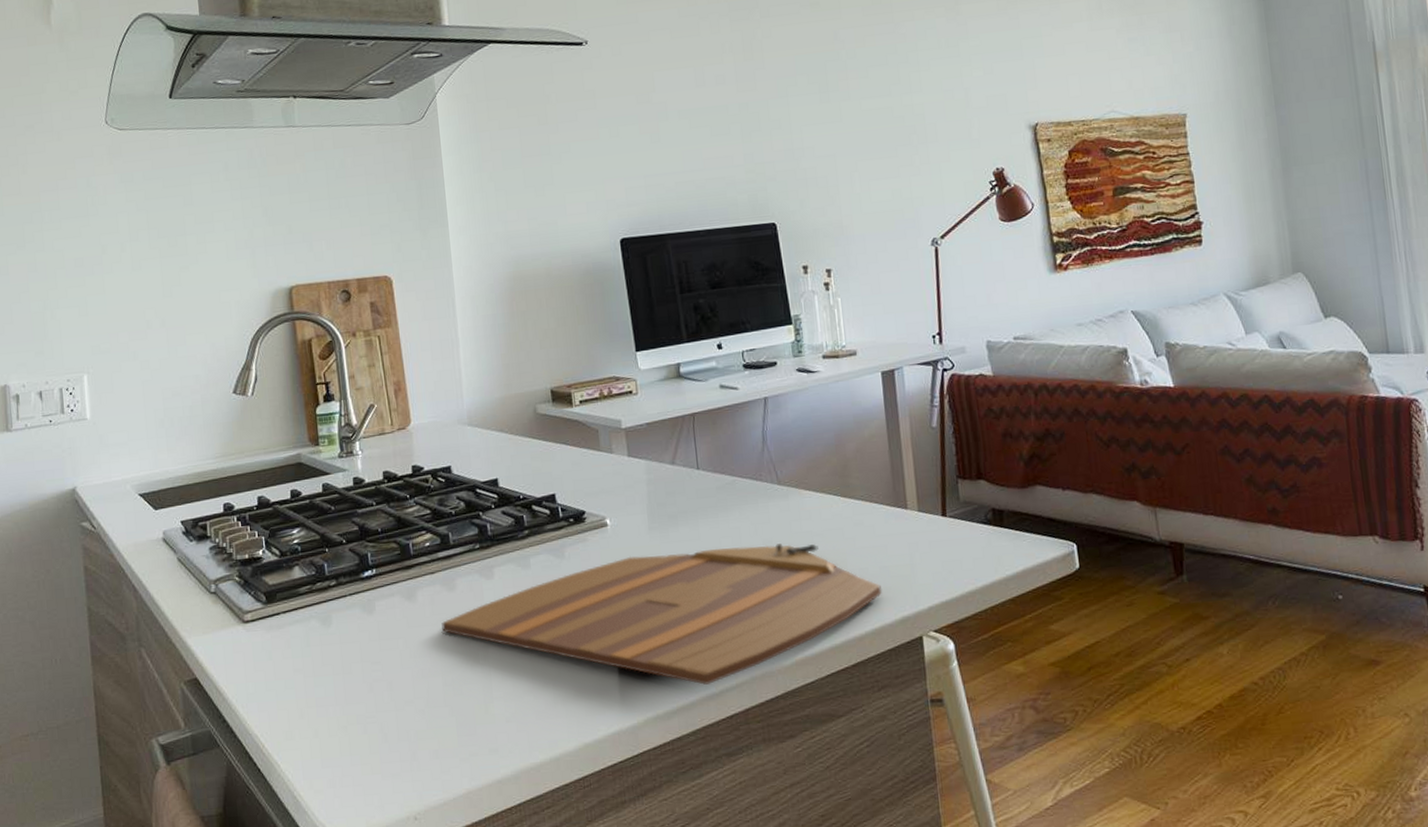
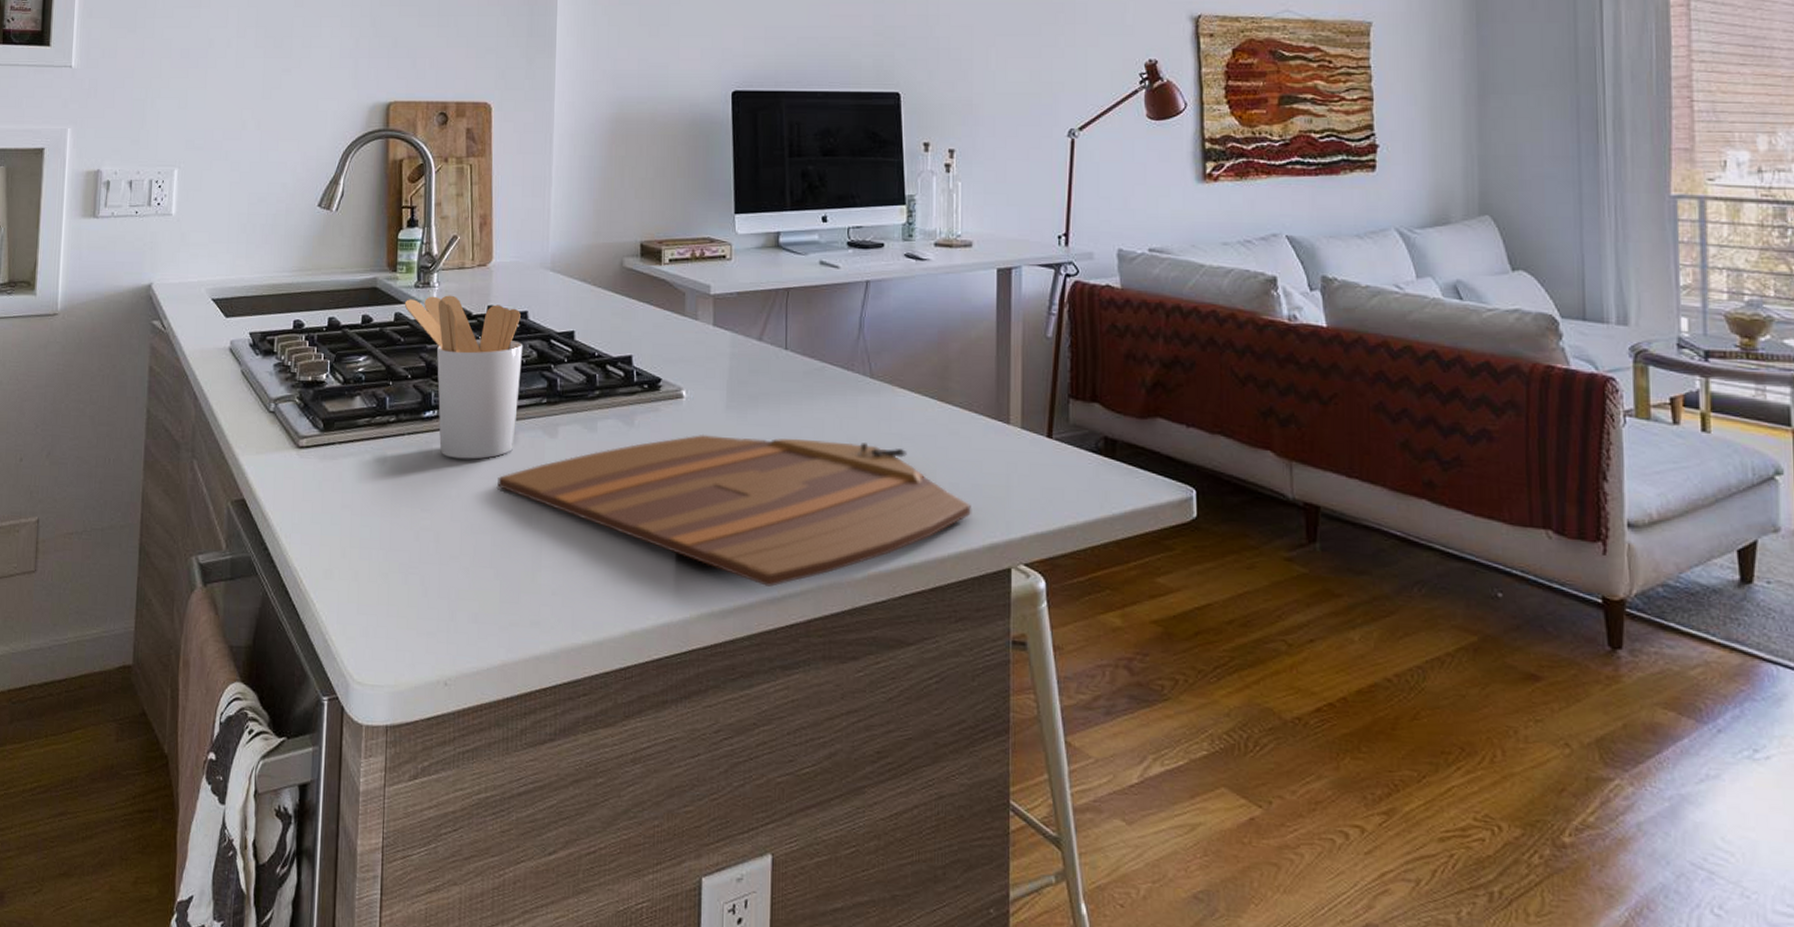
utensil holder: none [330,460,454,612] -> present [404,295,523,459]

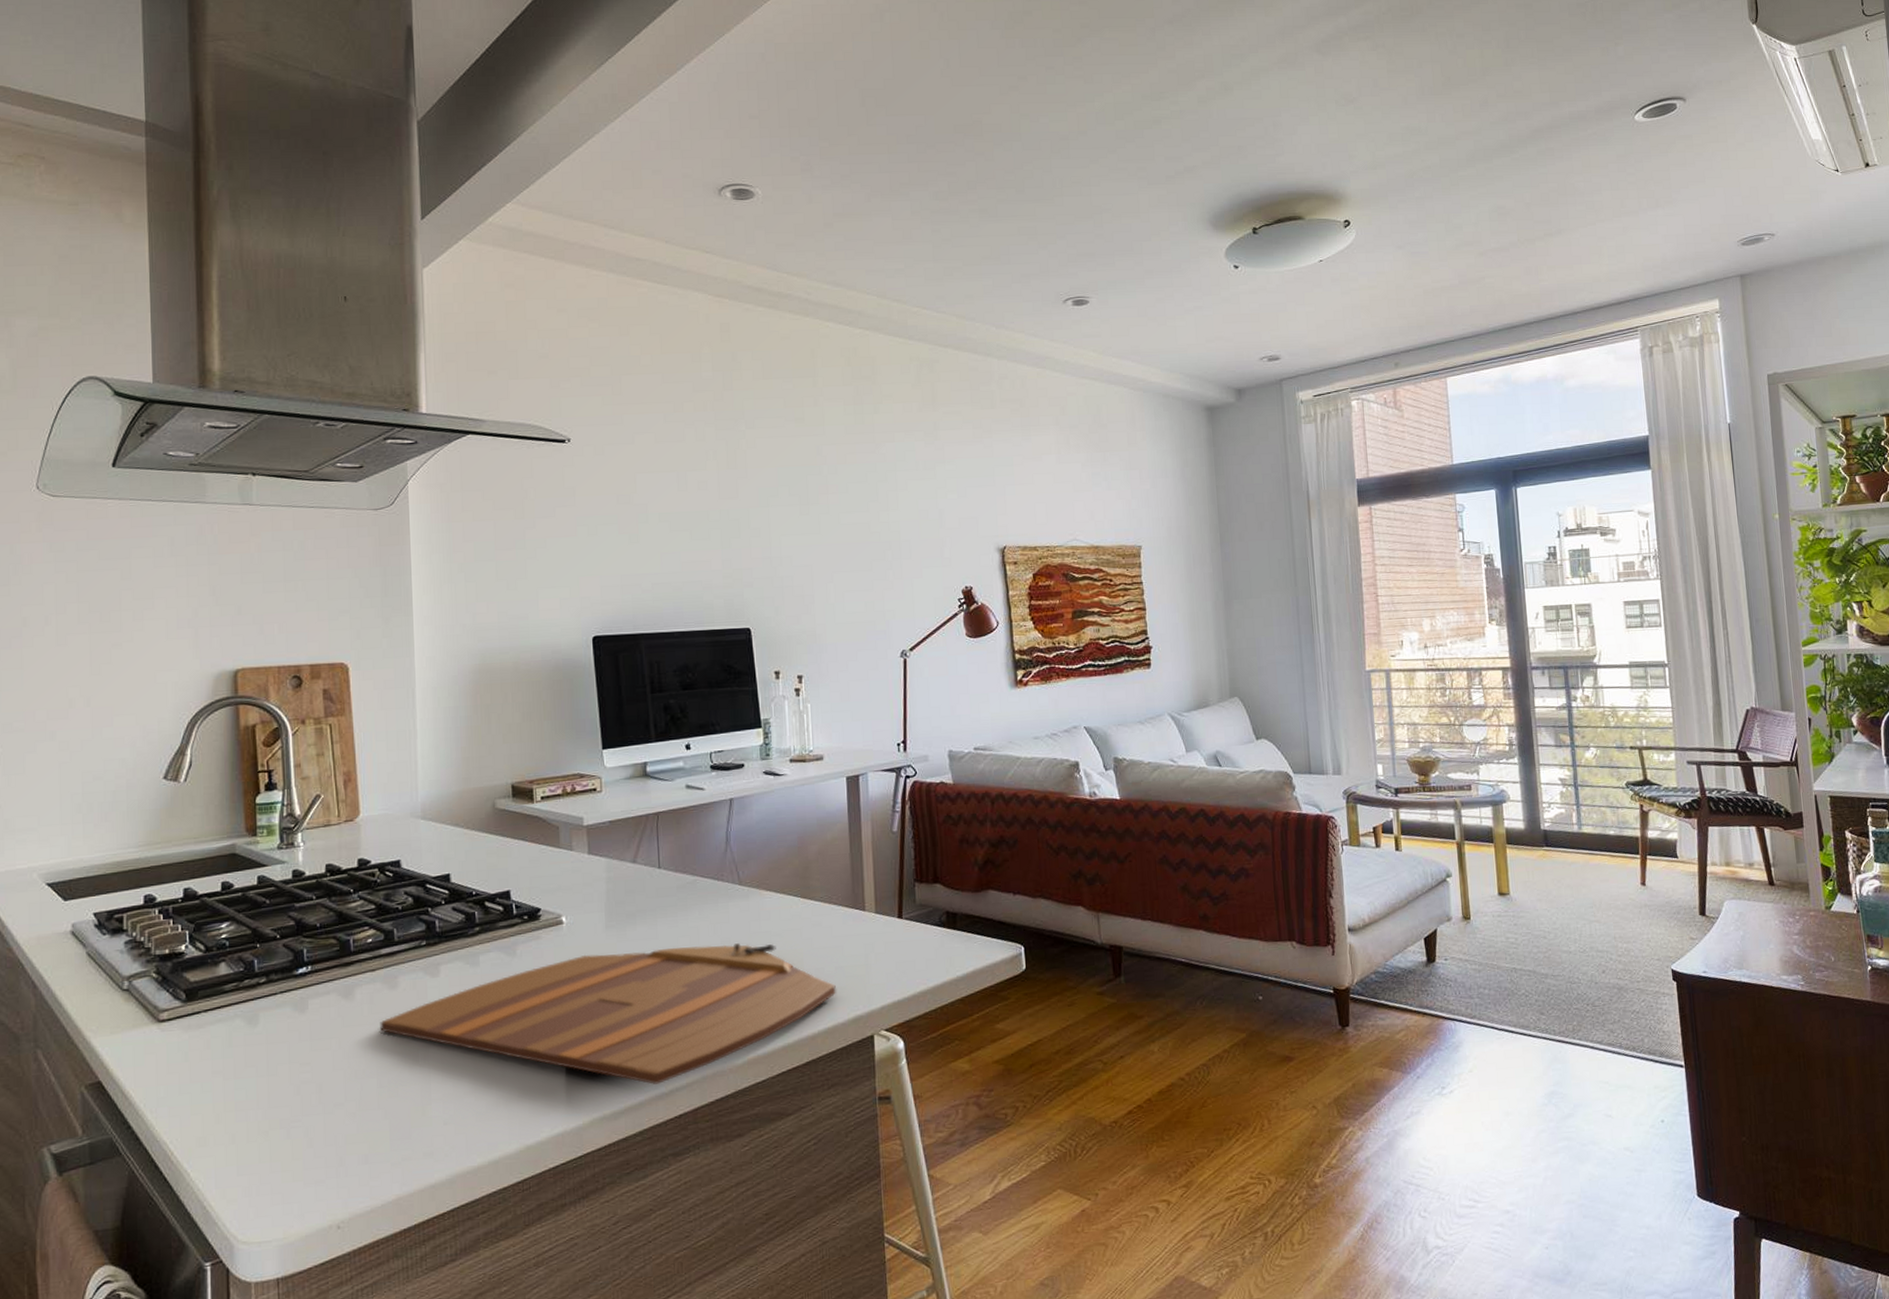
utensil holder: present [404,295,523,459] -> none [267,852,398,1010]

